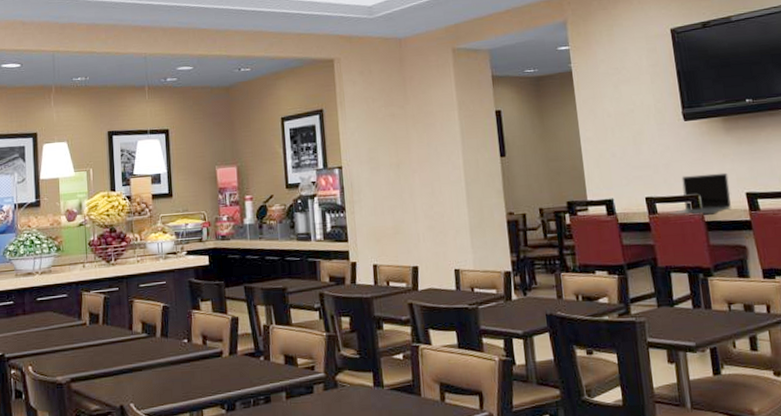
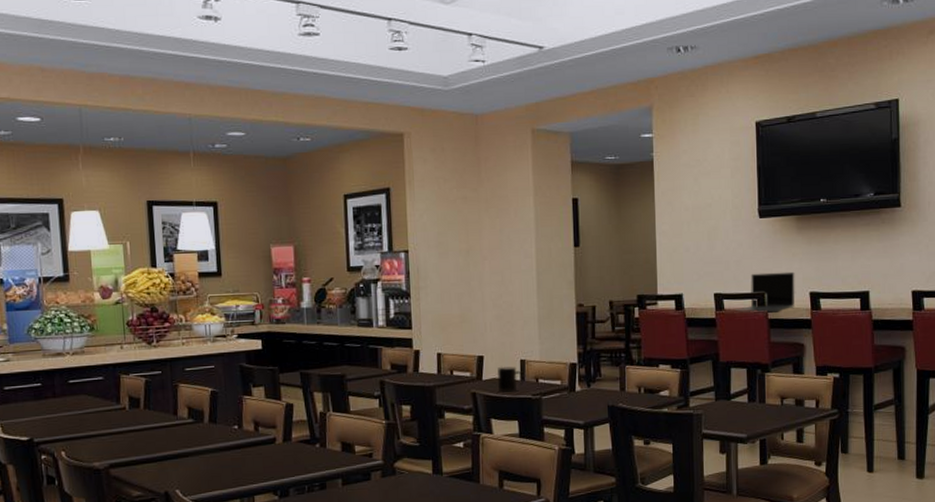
mug: none [433,276,460,302] -> present [498,366,525,391]

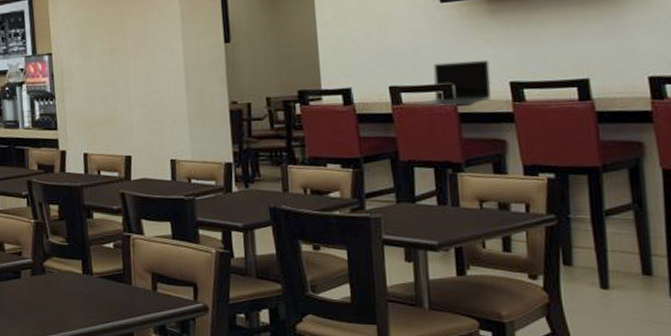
mug: present [498,366,525,391] -> none [147,166,176,192]

